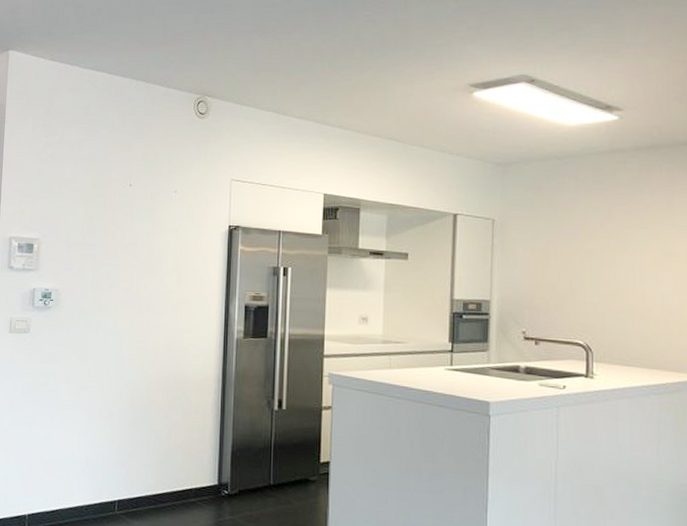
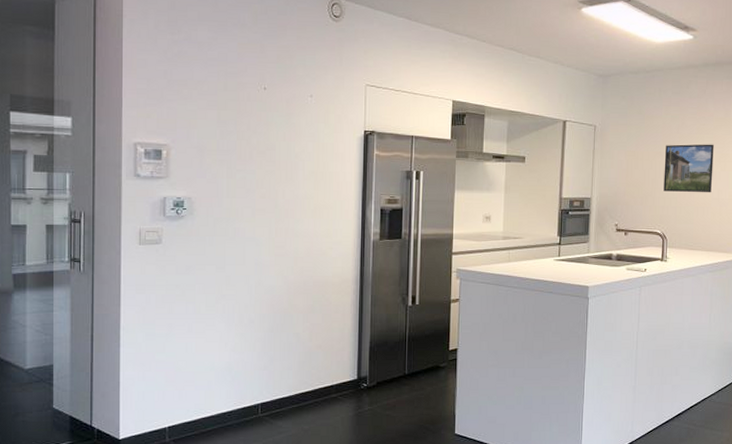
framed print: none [585,240,654,299] -> present [663,144,714,193]

